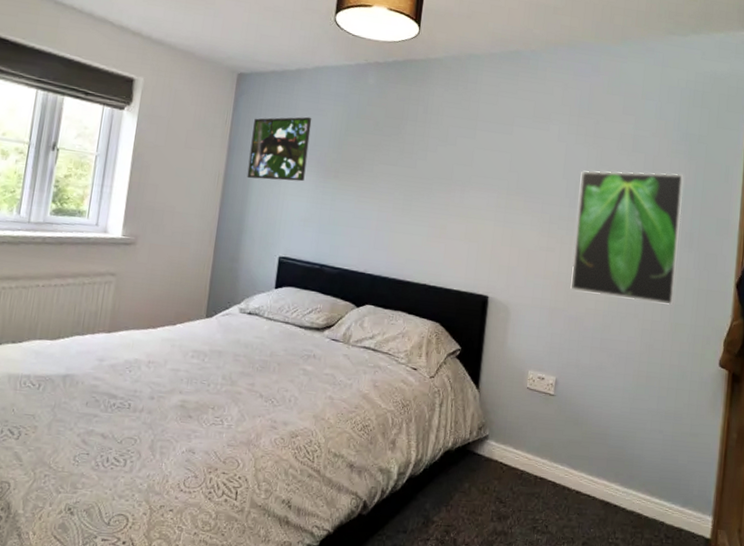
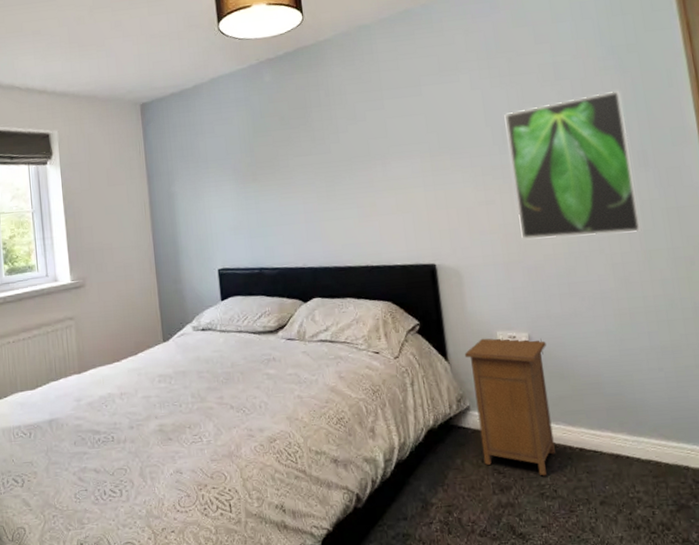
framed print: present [247,117,312,182] -> none [165,128,225,201]
nightstand: none [489,374,569,512] -> present [464,338,555,476]

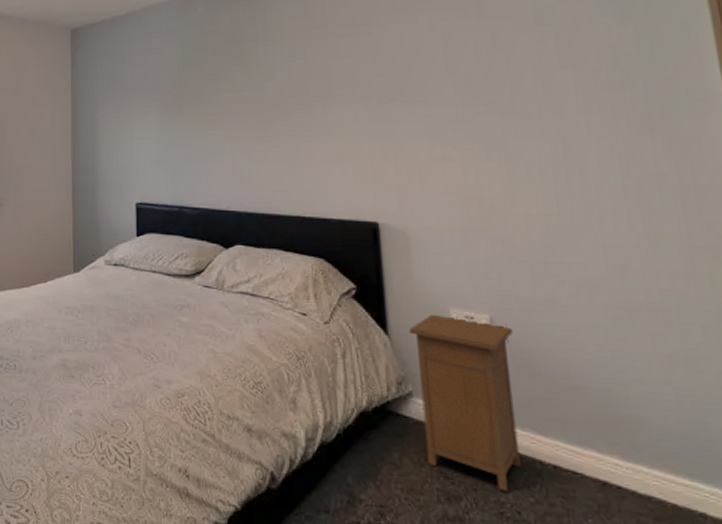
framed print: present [504,91,642,239] -> none [469,42,645,211]

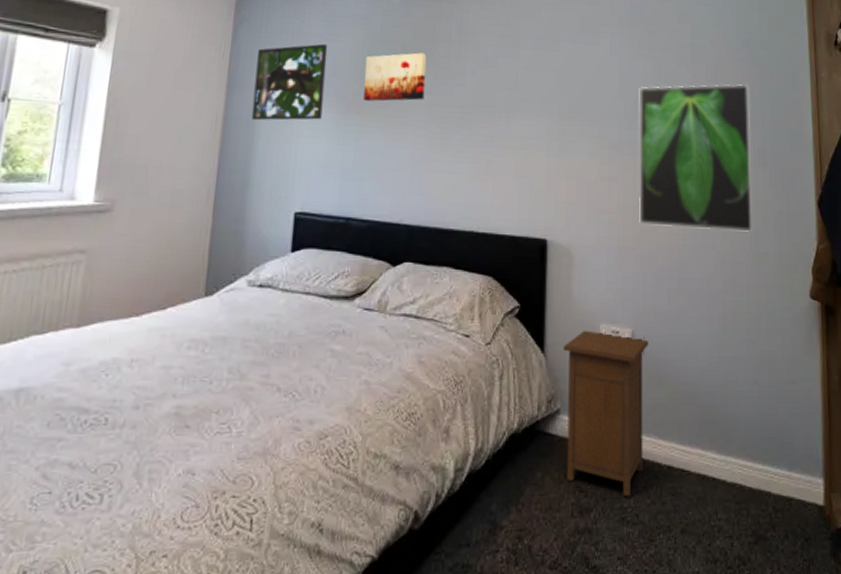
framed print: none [92,57,149,128] -> present [251,43,328,121]
wall art: none [181,54,238,103] -> present [362,52,427,102]
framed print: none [469,42,645,211] -> present [638,84,754,233]

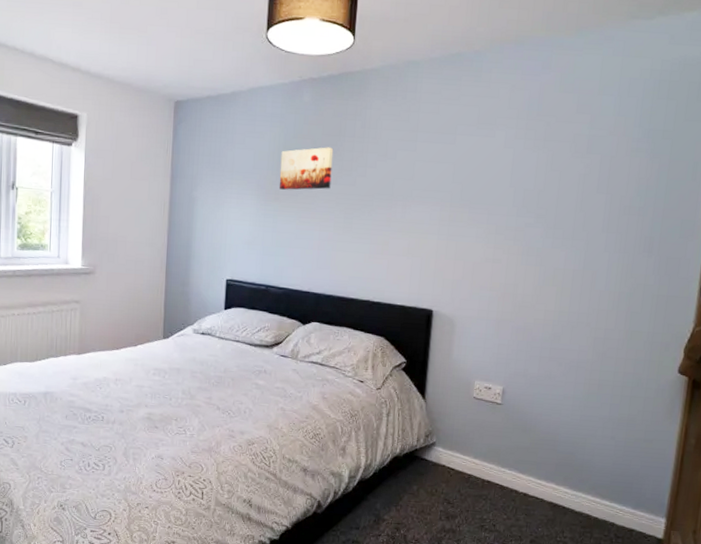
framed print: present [251,43,328,121] -> none [190,140,250,206]
nightstand: present [562,330,649,497] -> none [437,384,517,512]
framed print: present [638,84,754,233] -> none [518,174,645,313]

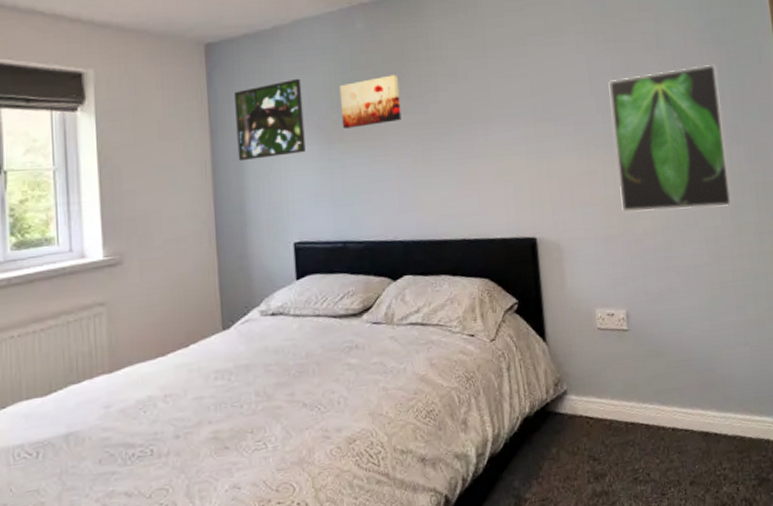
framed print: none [190,140,250,206] -> present [235,78,306,162]
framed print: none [518,174,645,313] -> present [608,65,733,212]

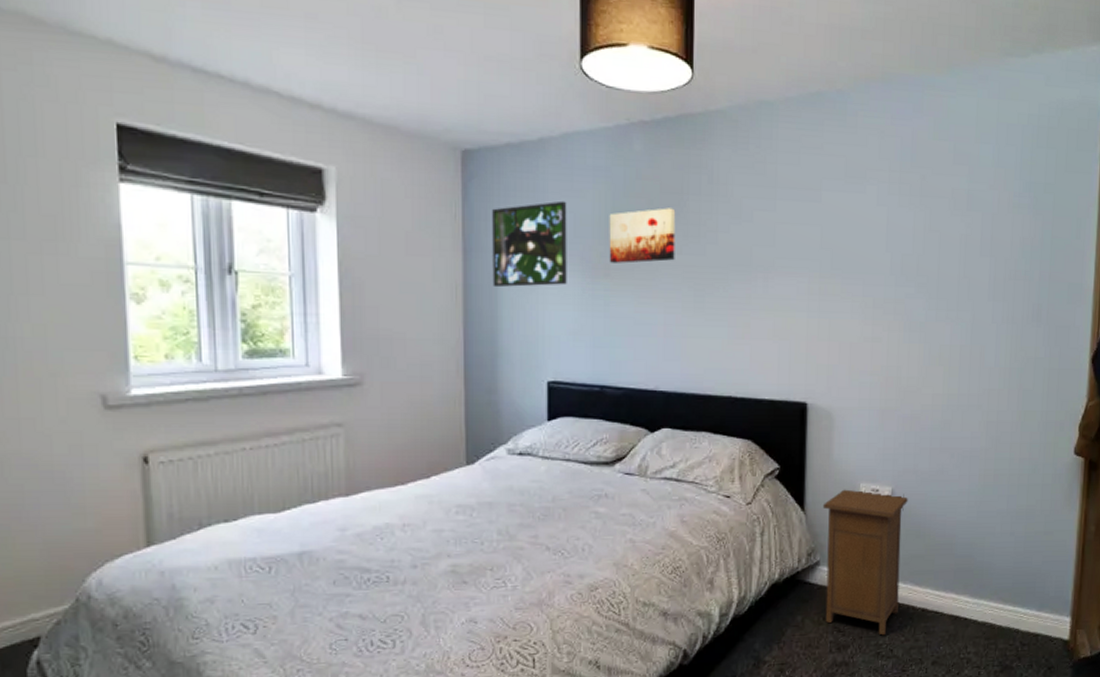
nightstand: none [563,315,649,460] -> present [822,489,908,636]
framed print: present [608,65,733,212] -> none [902,233,1029,392]

